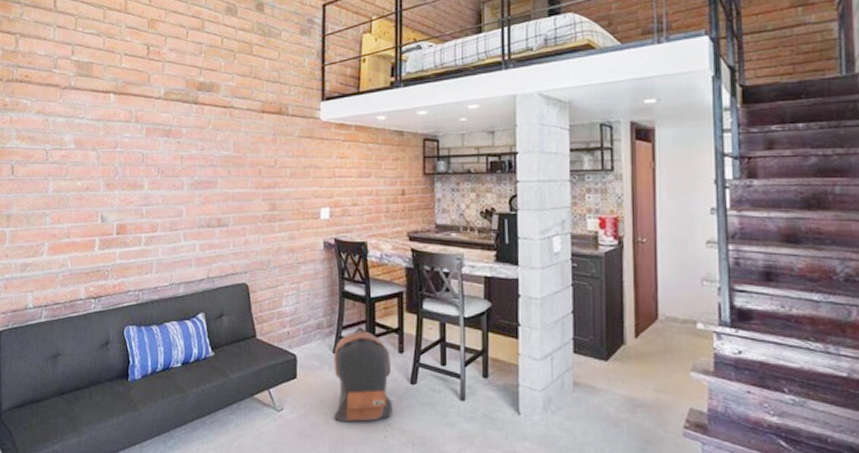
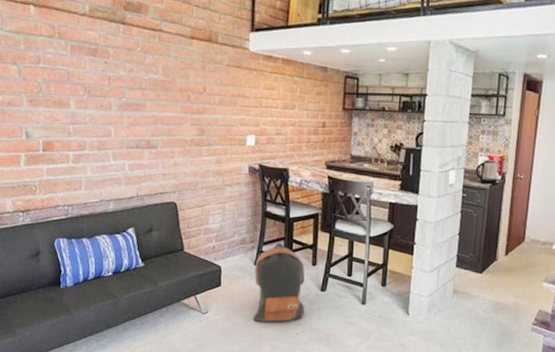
kettle: none [585,222,614,252] -> present [475,160,499,185]

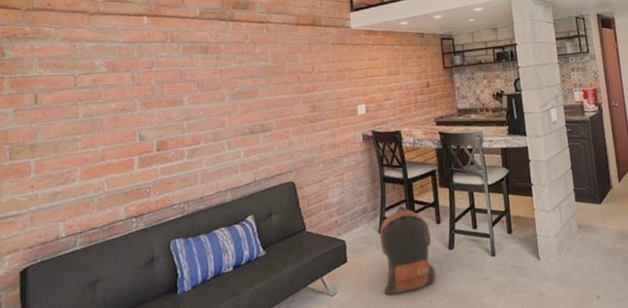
kettle: present [475,160,499,185] -> none [573,93,596,117]

